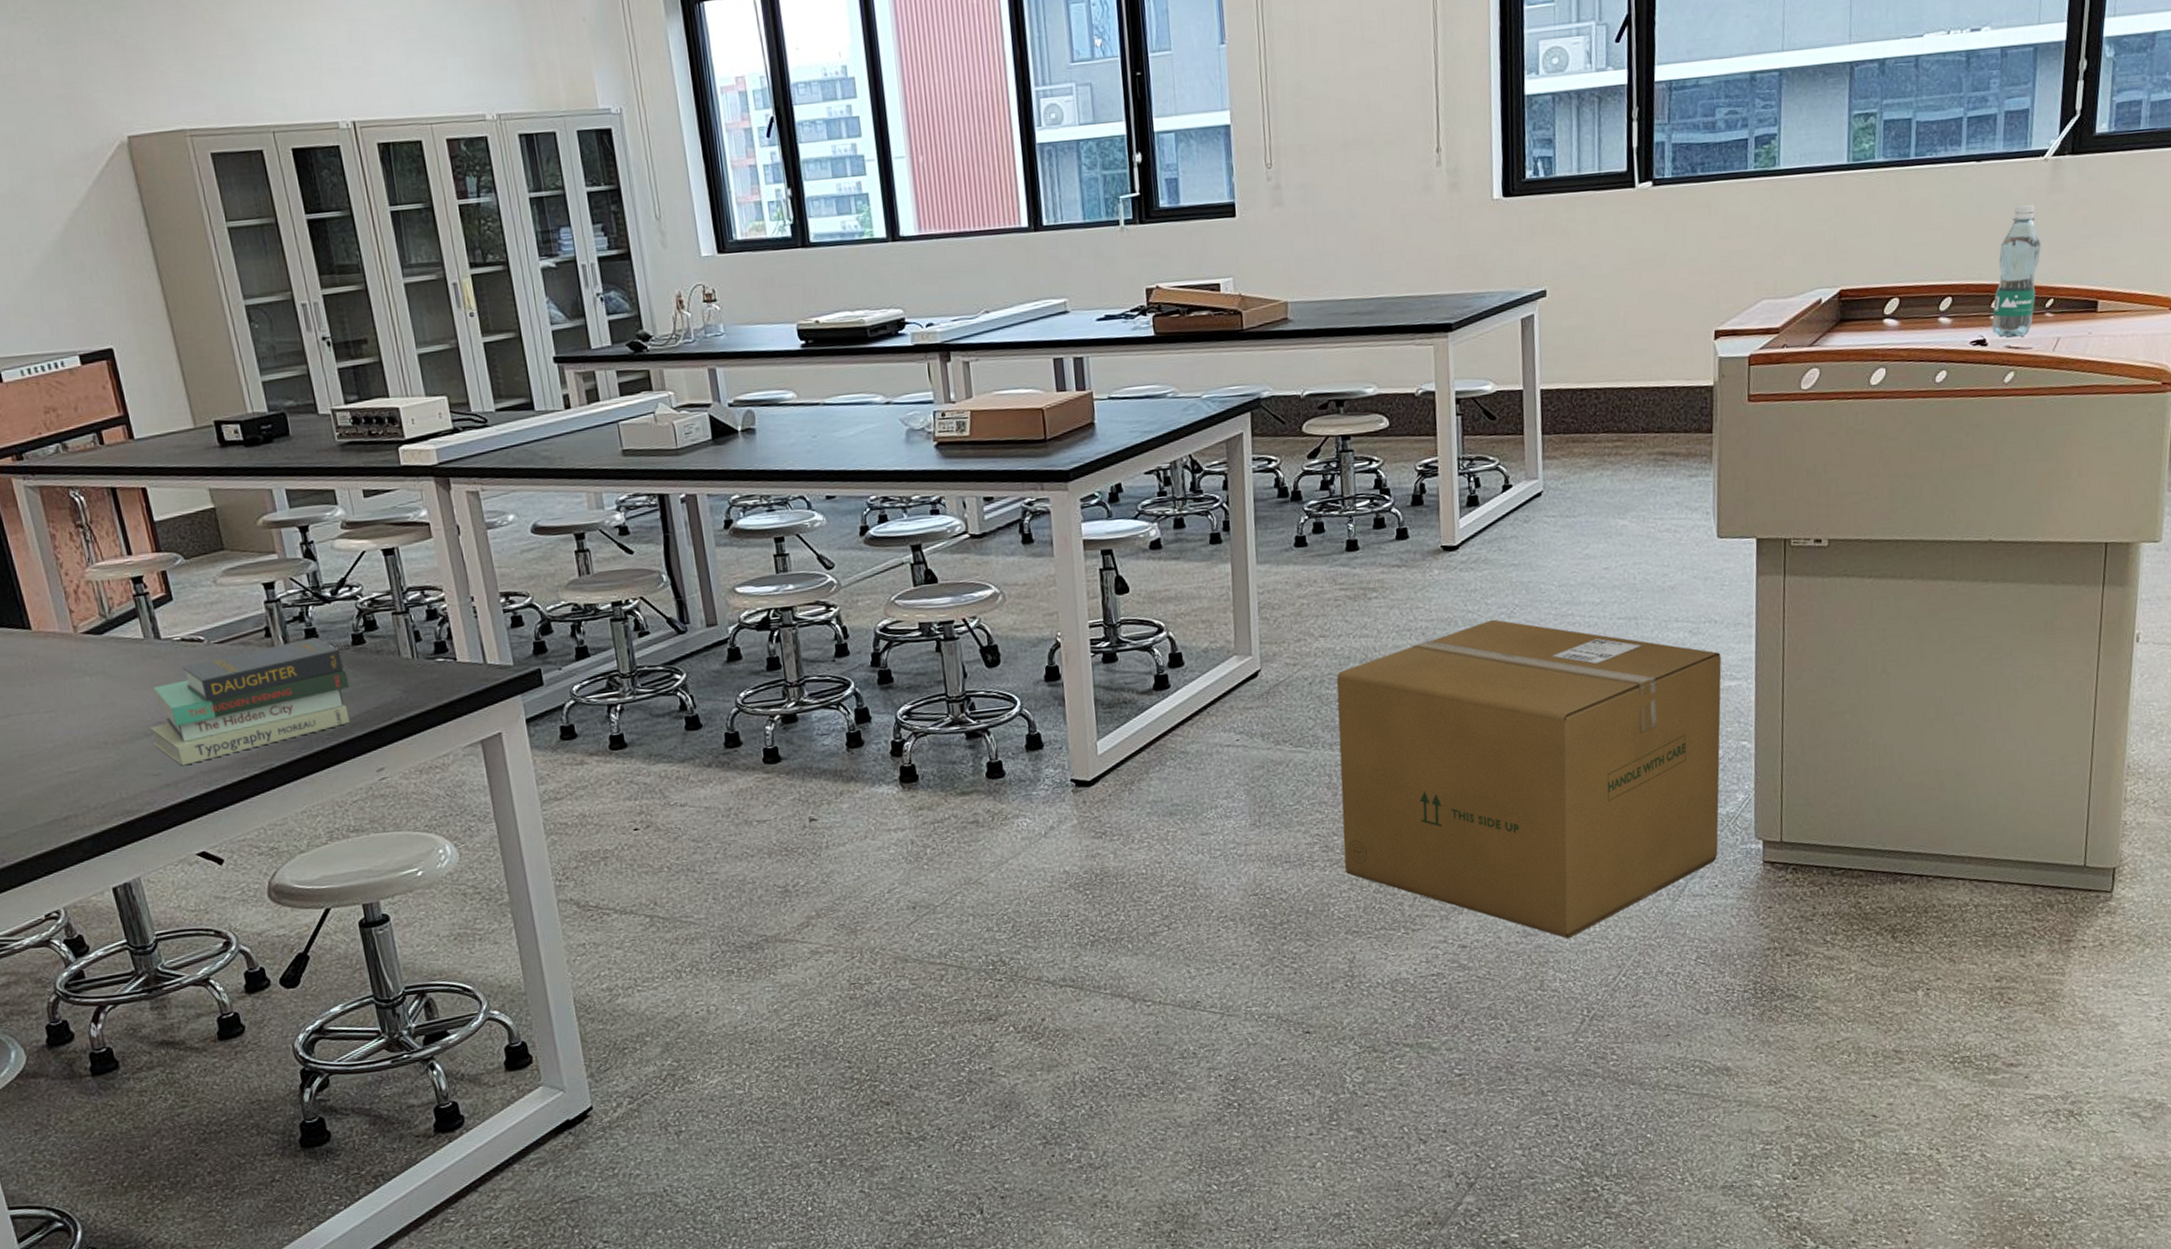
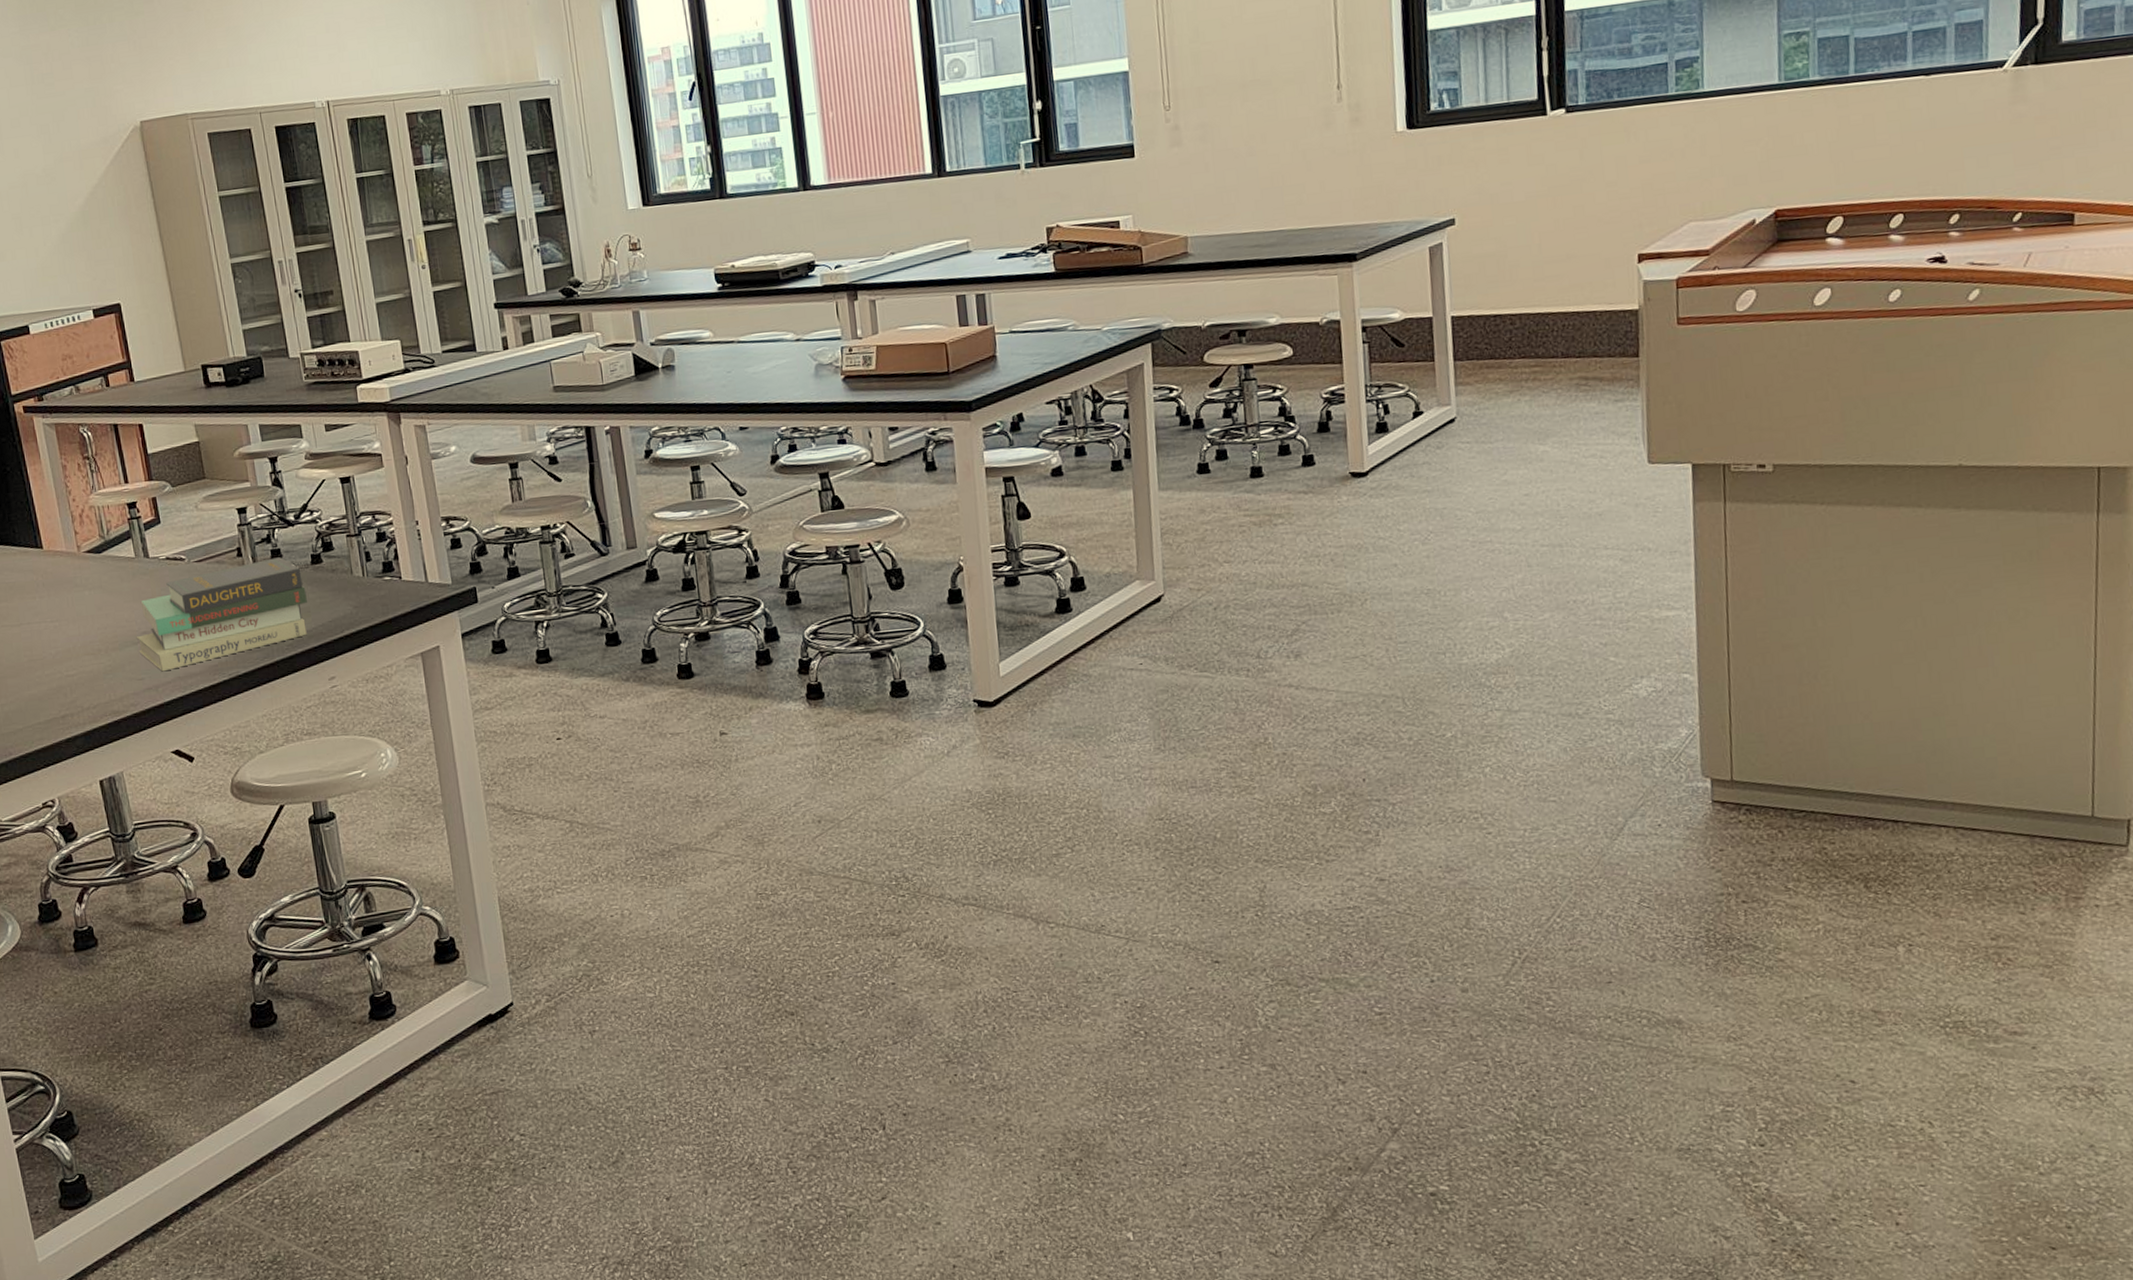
box: present [1336,619,1722,939] -> none [1242,546,1661,876]
bottle: present [1991,204,2041,337] -> none [1950,116,2004,254]

